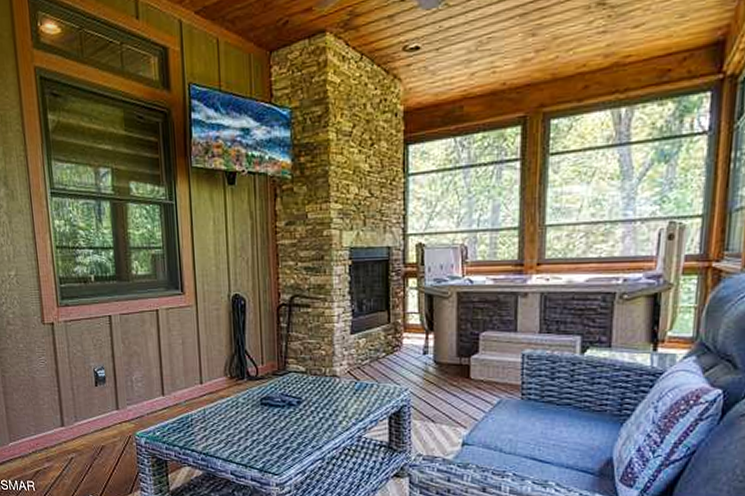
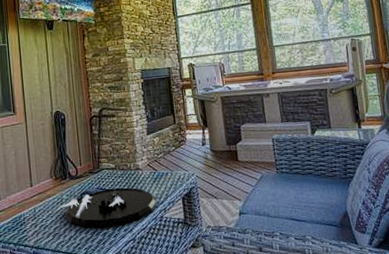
decorative tray: none [235,397,356,441] -> present [60,187,157,228]

